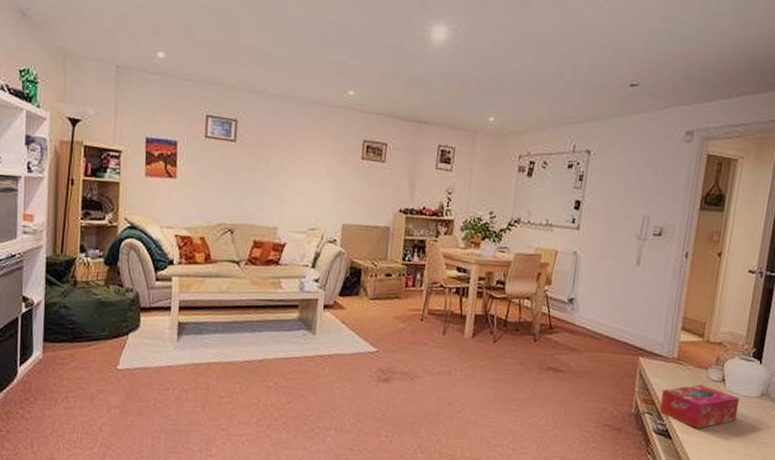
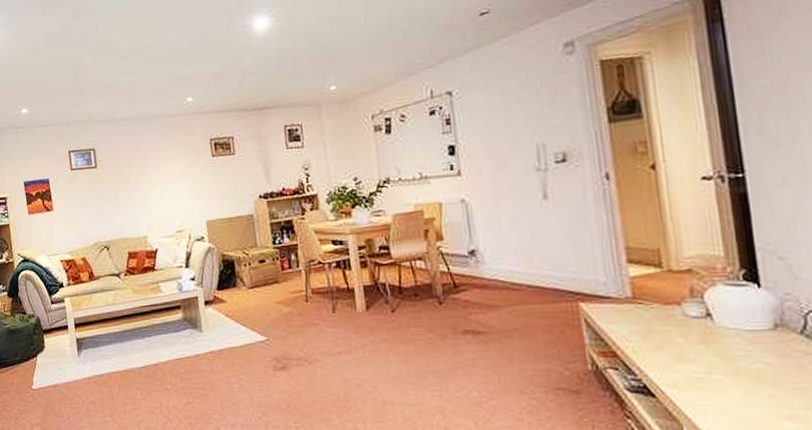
tissue box: present [659,384,740,429] -> none [624,324,745,380]

